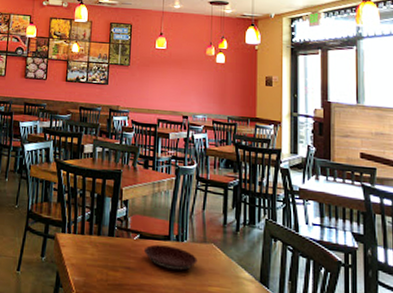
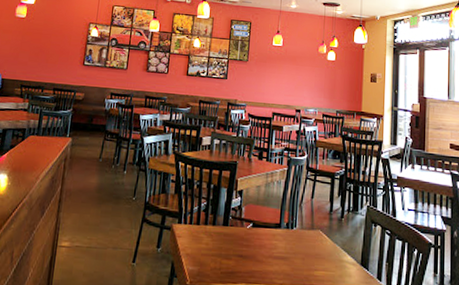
plate: present [145,244,198,271] -> none [257,232,305,257]

